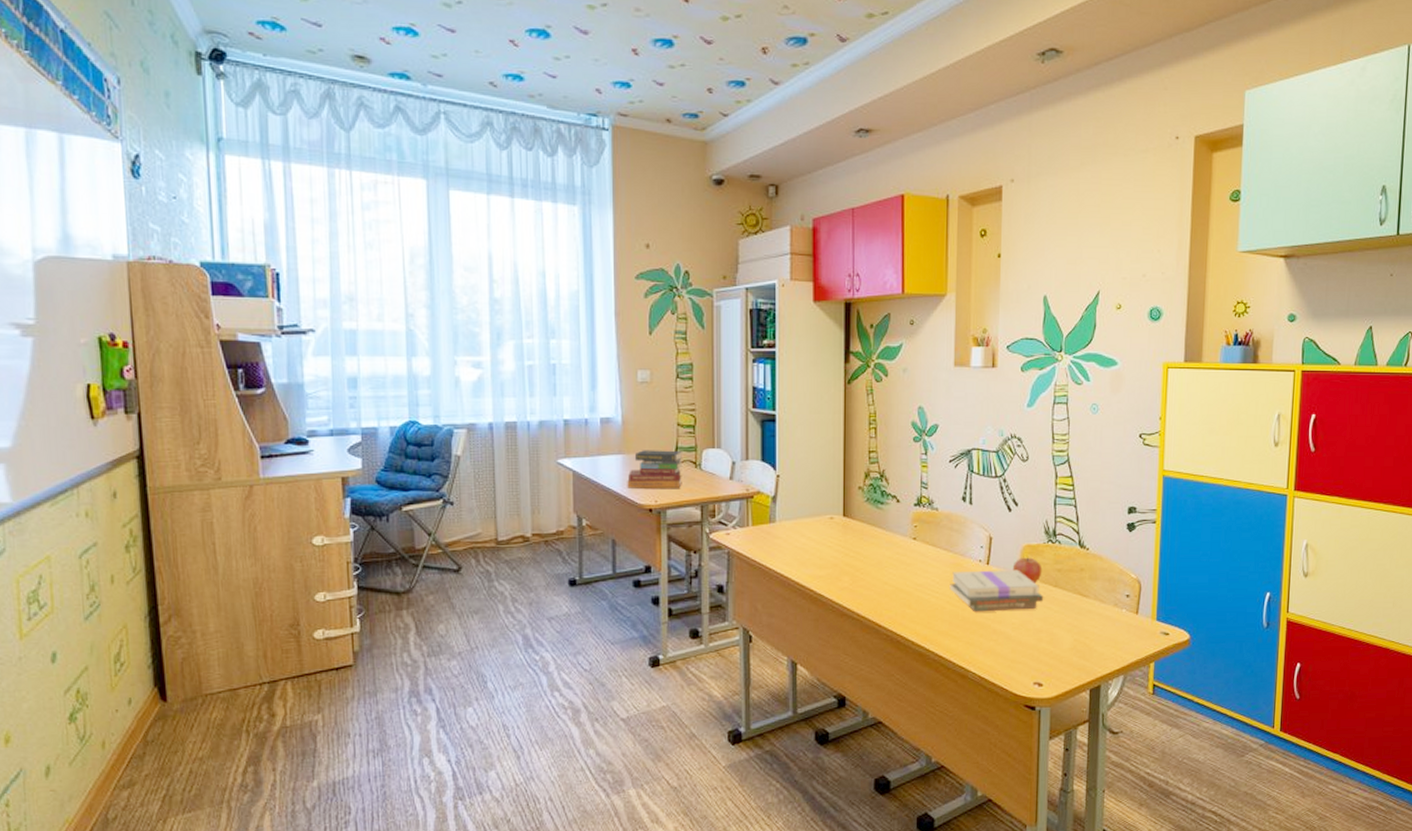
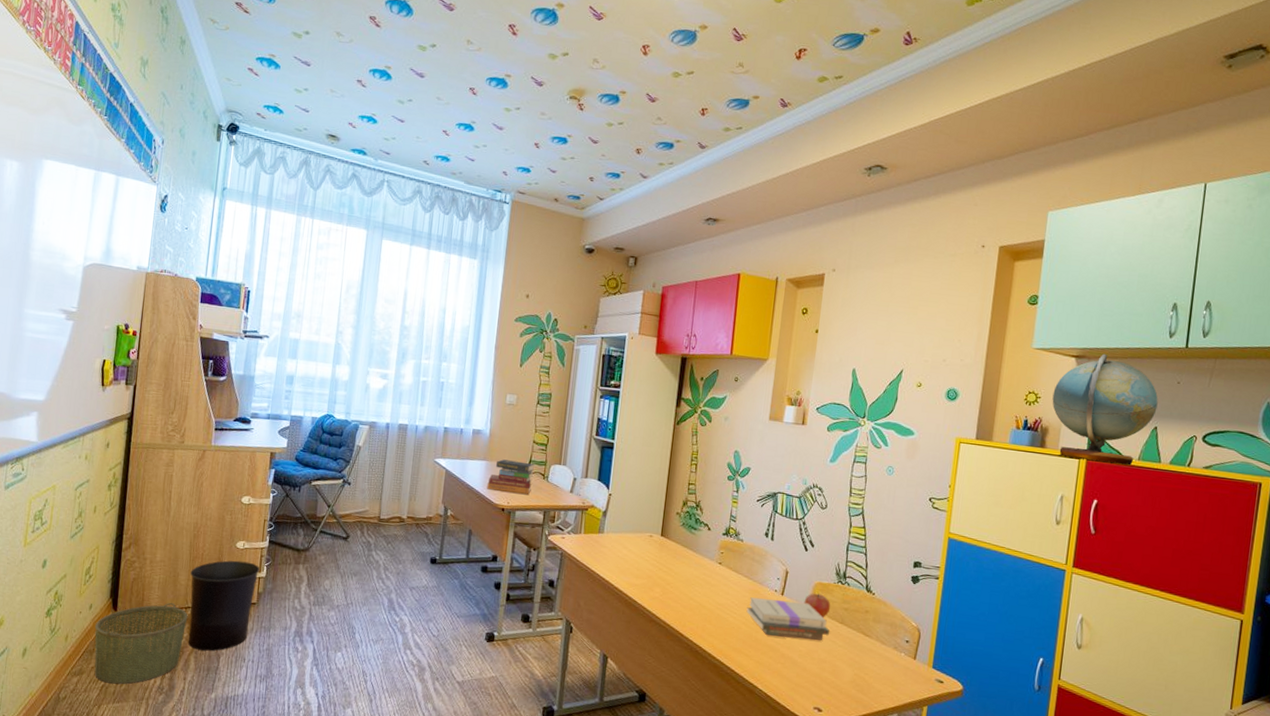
basket: none [139,680,265,791] -> present [94,602,188,685]
waste bin: none [259,616,351,732] -> present [187,560,260,651]
globe: none [1262,250,1372,373] -> present [1052,353,1158,466]

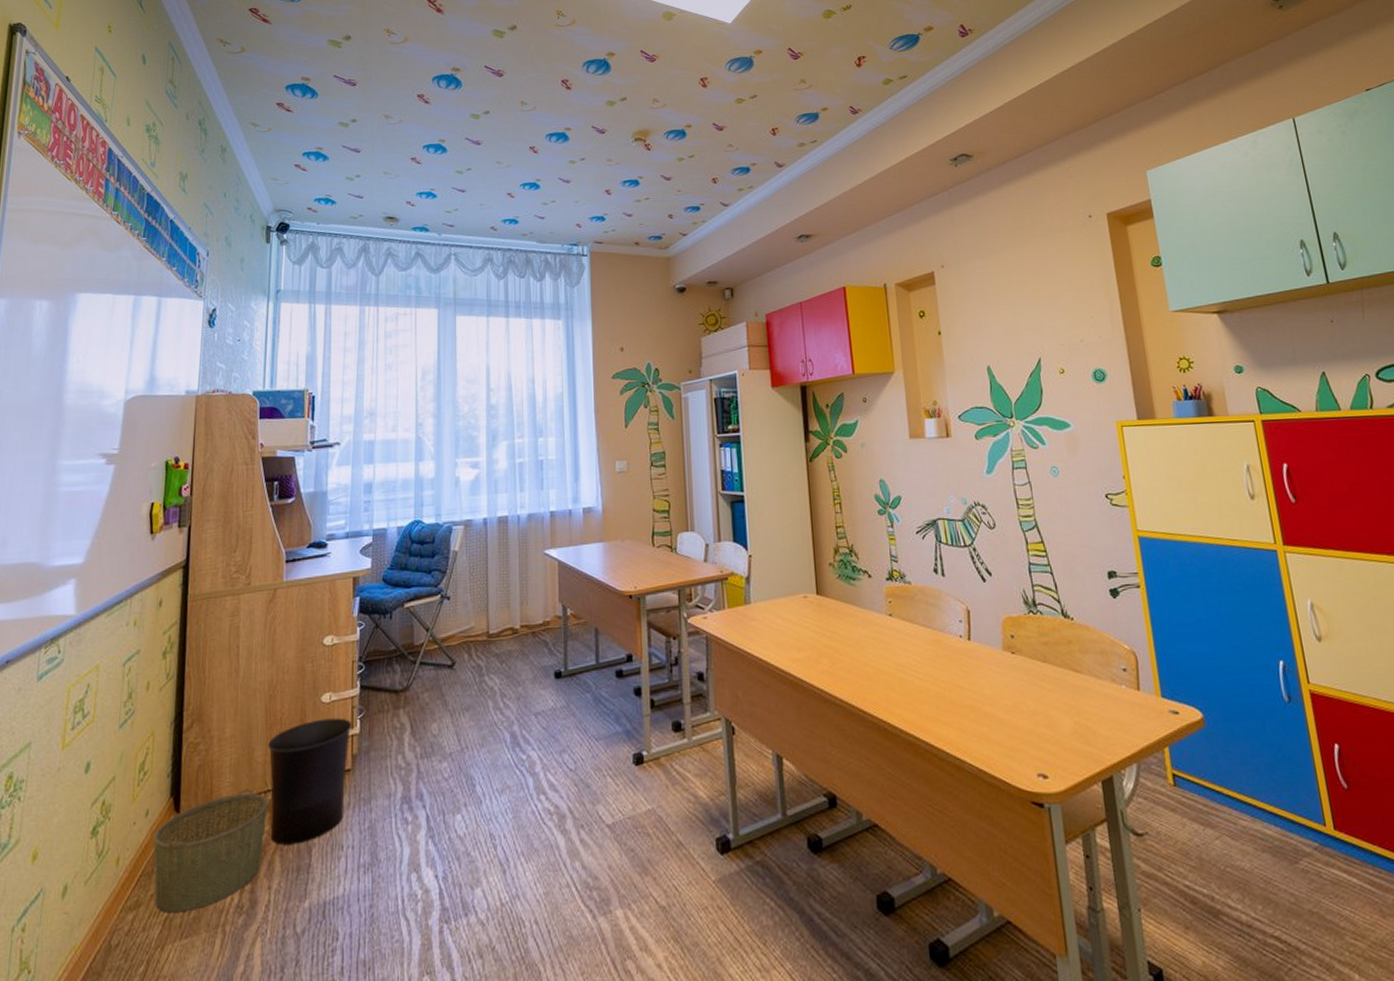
books: present [487,459,534,495] -> none [608,535,660,576]
books: present [746,597,830,640] -> none [932,644,1034,693]
apple: present [804,593,831,618] -> none [995,630,1028,659]
globe: present [1052,353,1158,466] -> none [1204,304,1319,423]

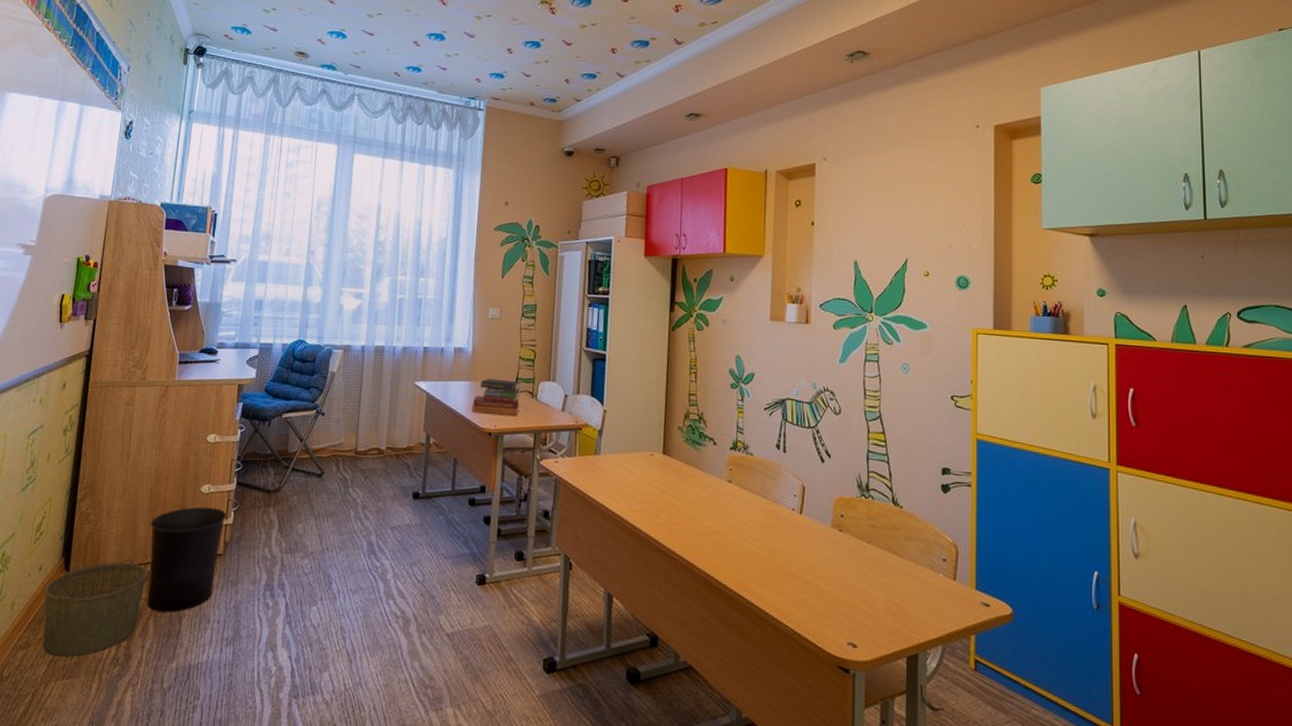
books: none [608,535,660,576] -> present [471,378,521,417]

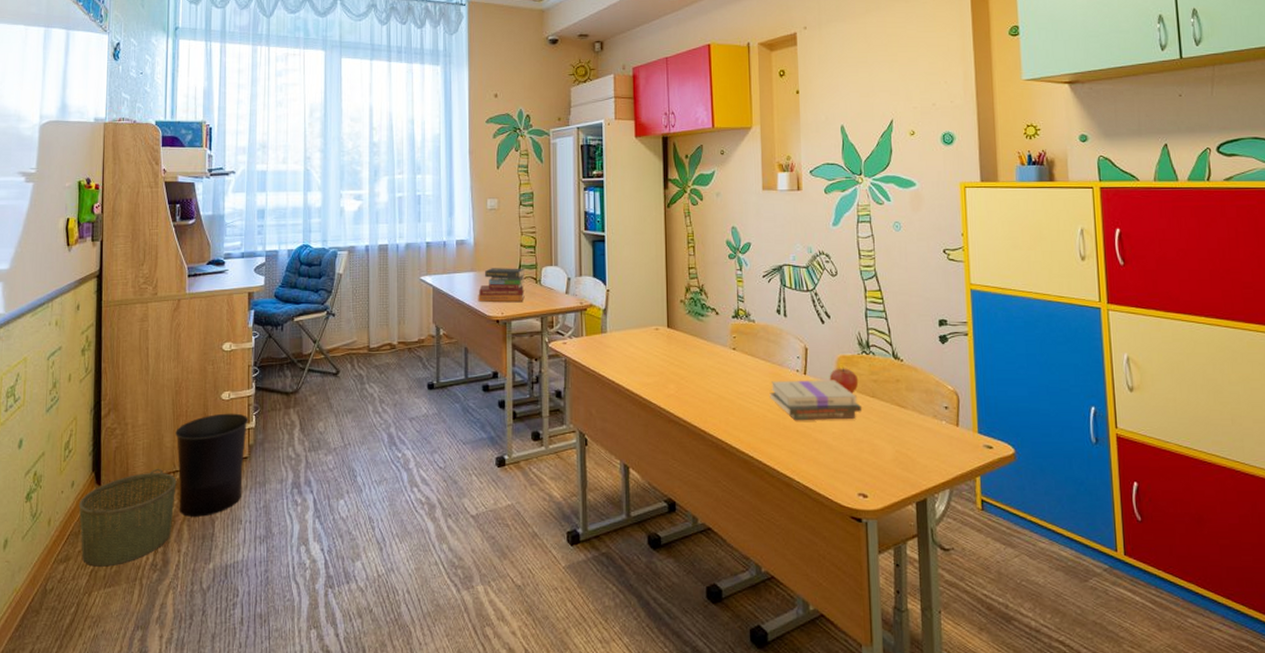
books: none [763,518,858,564] -> present [769,380,862,420]
apple: none [825,510,856,538] -> present [829,368,859,394]

